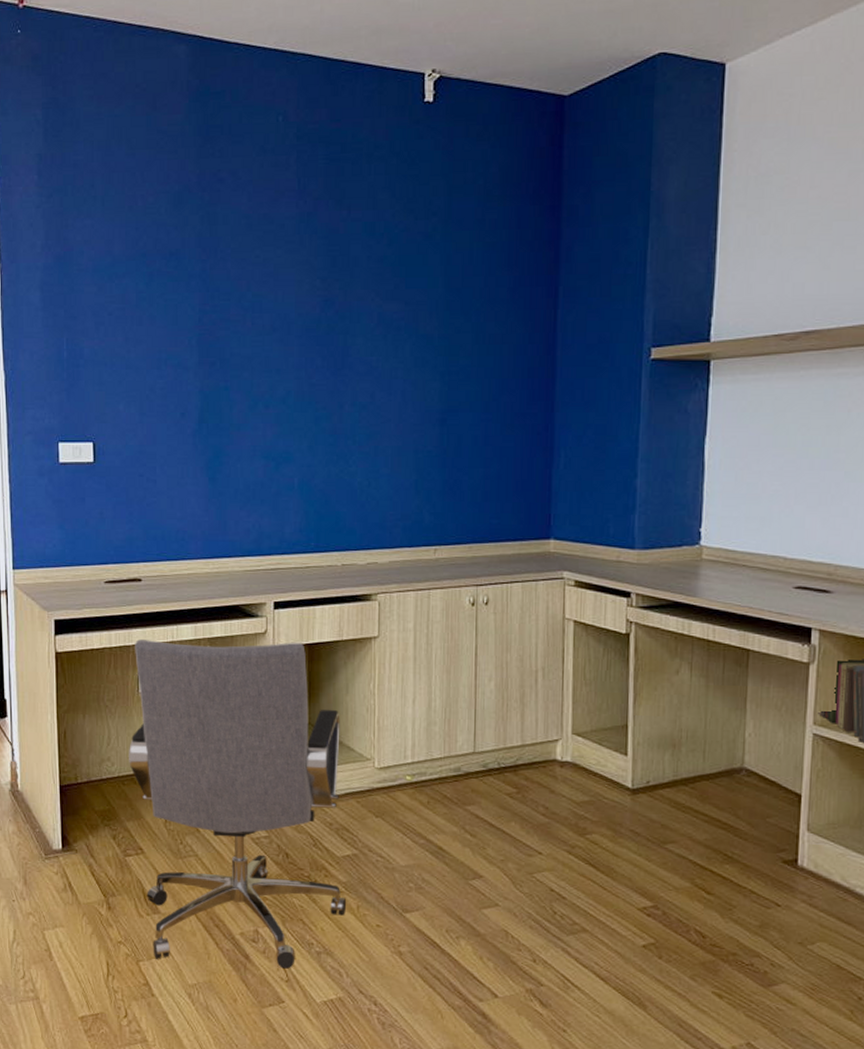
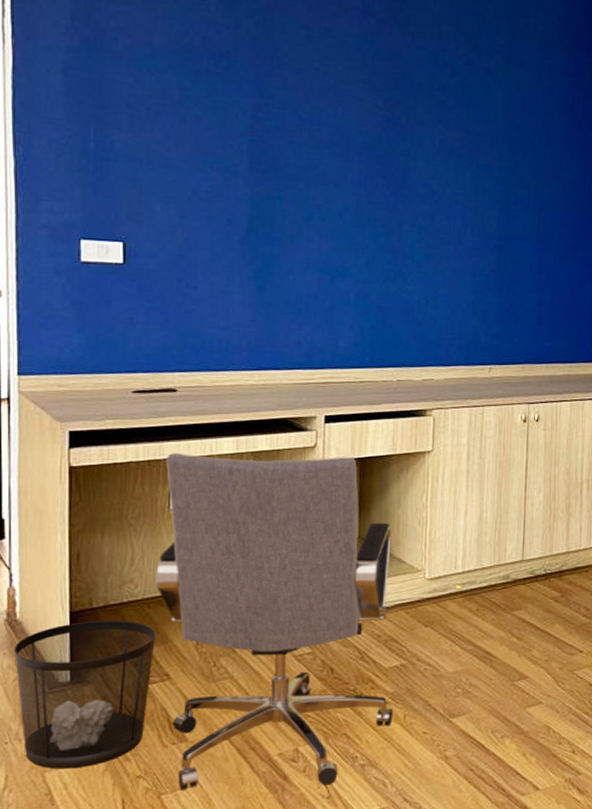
waste bin: none [16,794,131,929] -> present [13,620,157,769]

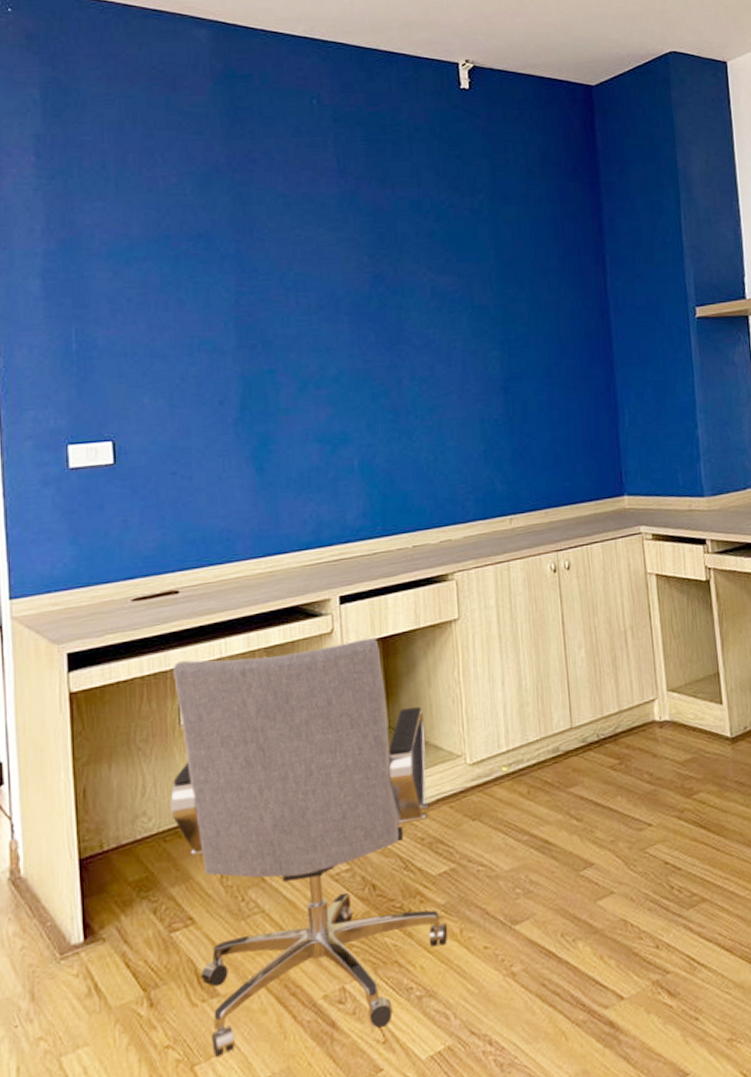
waste bin: present [13,620,157,769] -> none [18,860,177,1051]

